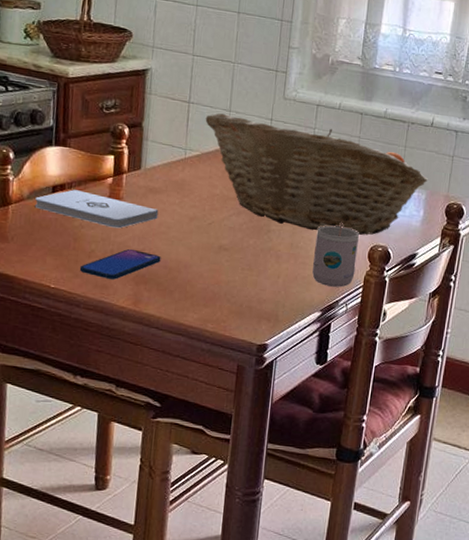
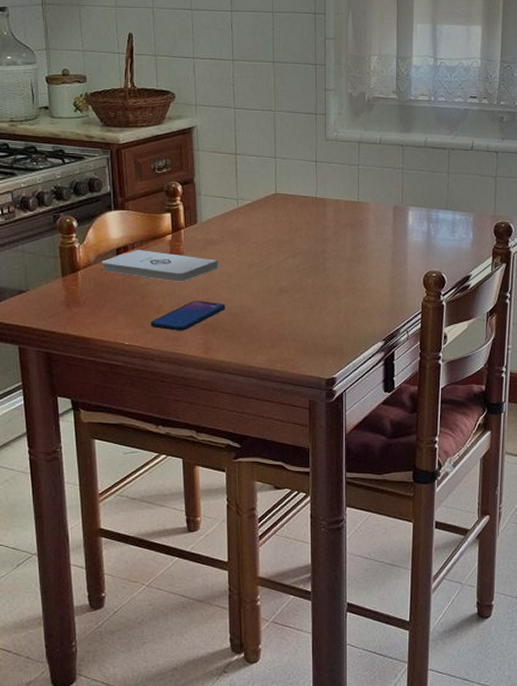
fruit basket: present [205,113,429,236] -> none [253,161,475,264]
mug: present [312,223,359,287] -> none [371,253,412,316]

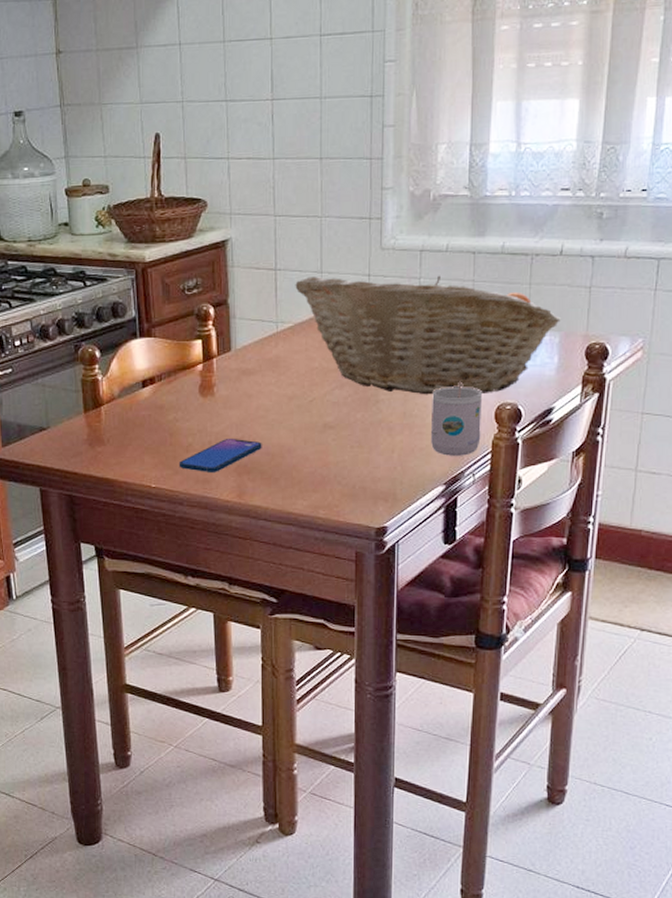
notepad: present [102,250,218,282] -> none [126,382,255,418]
fruit basket: none [253,161,475,264] -> present [295,275,562,395]
mug: none [371,253,412,316] -> present [431,382,482,456]

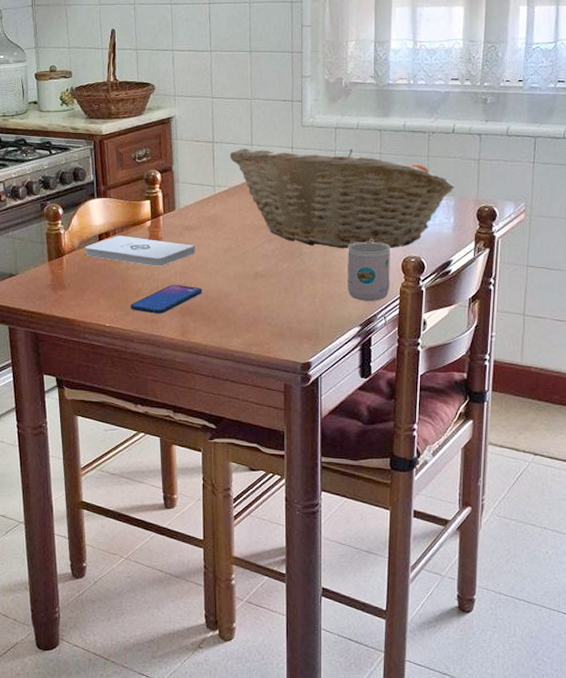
notepad: none [126,382,255,418] -> present [85,236,195,267]

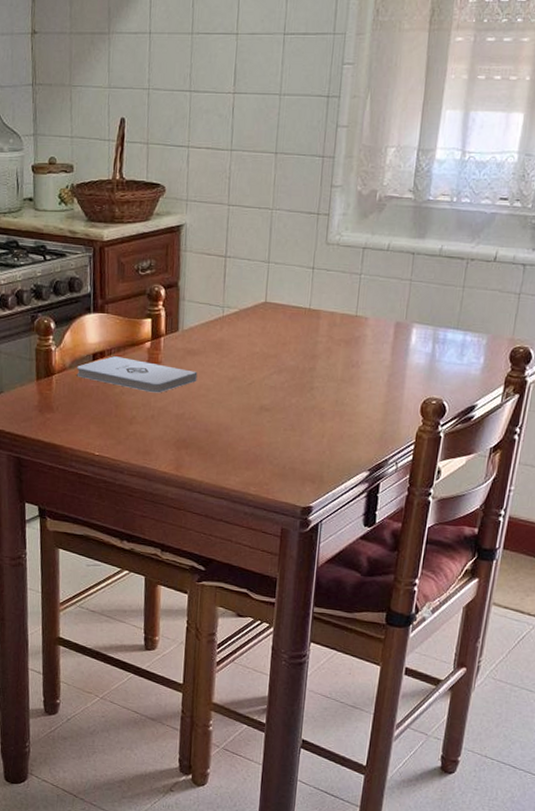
smartphone: present [130,285,202,314] -> none [122,414,202,445]
fruit basket: present [229,148,456,249] -> none [243,266,491,388]
mug: present [348,238,390,301] -> none [359,376,411,445]

